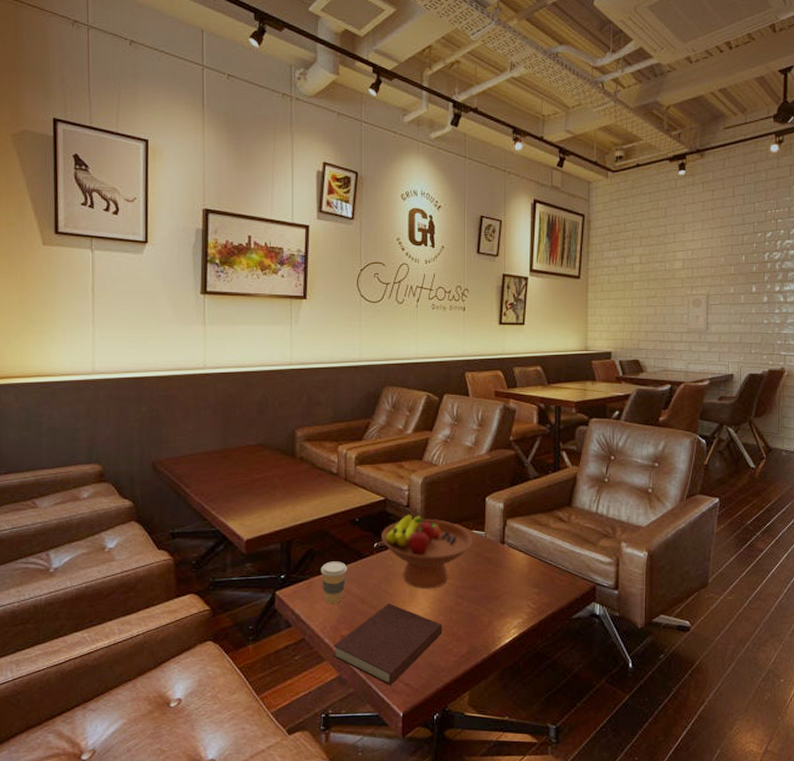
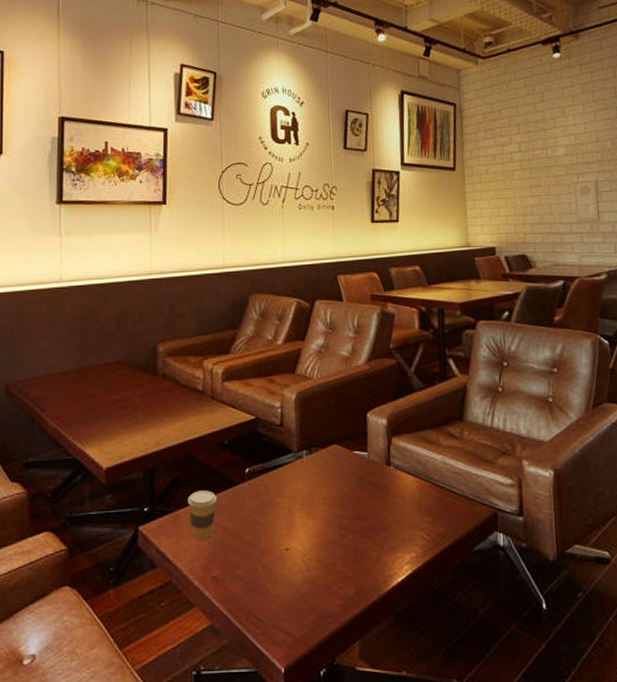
notebook: present [333,603,442,686] -> none [203,538,326,636]
fruit bowl: present [381,515,472,589] -> none [253,435,354,520]

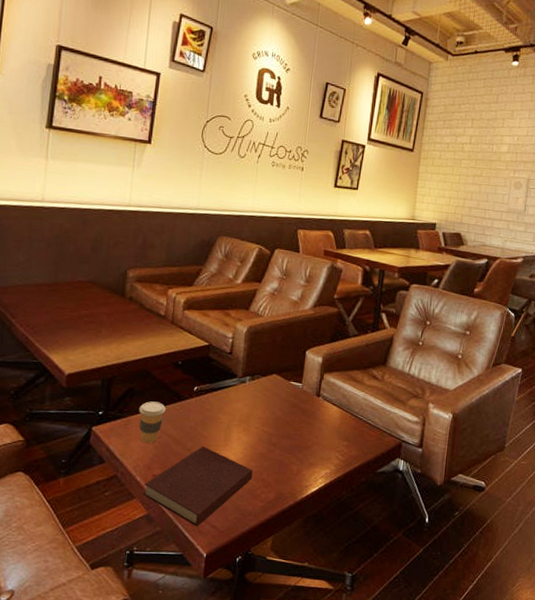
notebook: none [203,538,326,636] -> present [143,446,253,527]

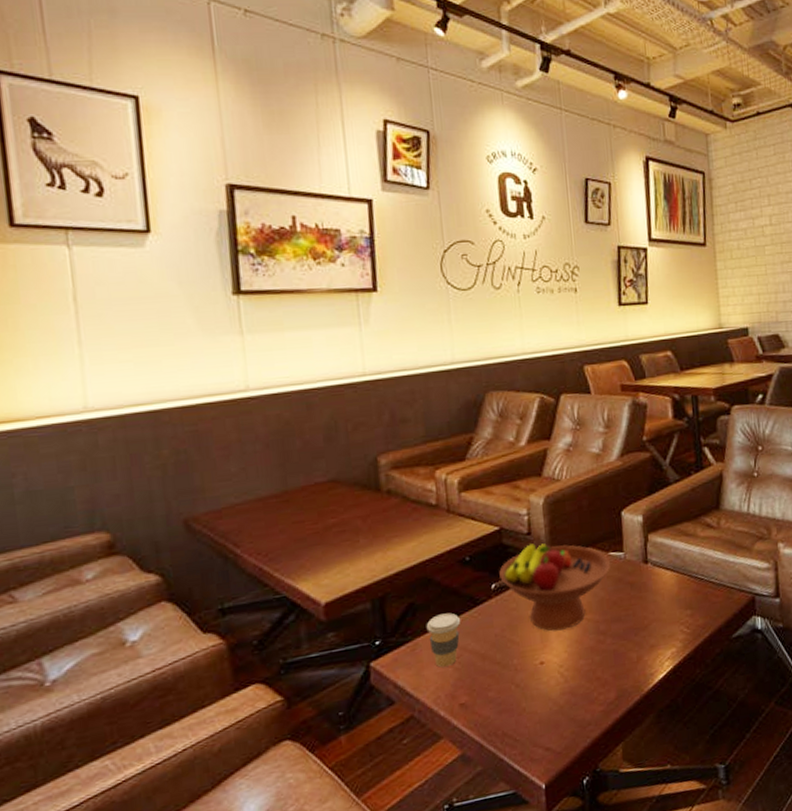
notebook: present [143,446,253,527] -> none [451,654,584,755]
fruit bowl: none [202,361,290,435] -> present [499,543,610,631]

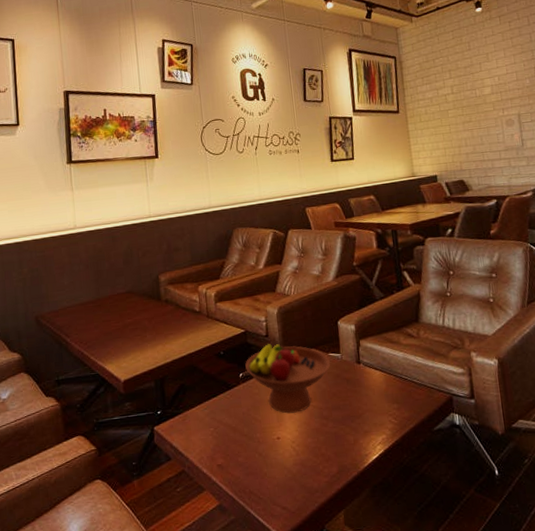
coffee cup: present [426,612,461,667] -> none [193,393,218,435]

